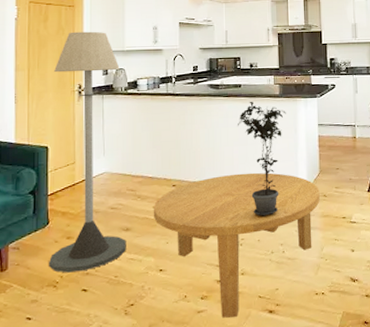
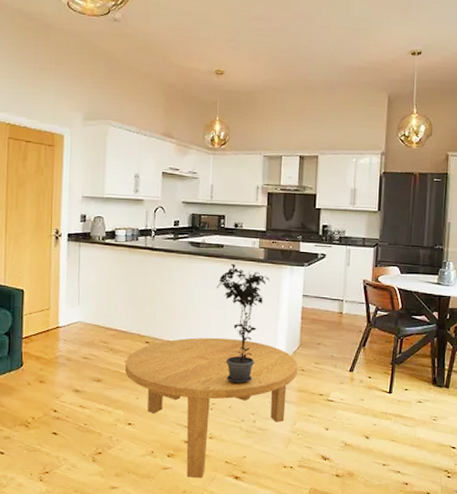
floor lamp: present [49,31,126,273] -> none [22,173,98,416]

